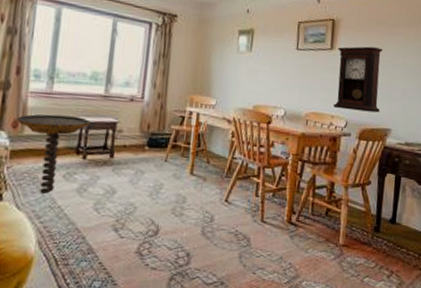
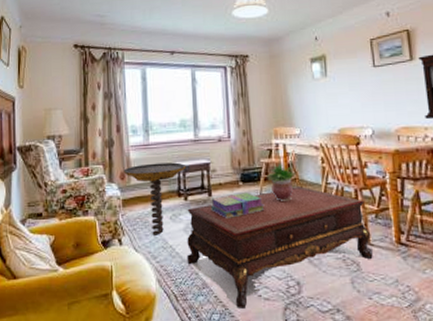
coffee table: none [74,157,266,278] -> present [186,186,373,310]
stack of books: none [109,157,168,184] -> present [210,192,265,220]
potted plant: none [173,132,205,171] -> present [266,164,296,201]

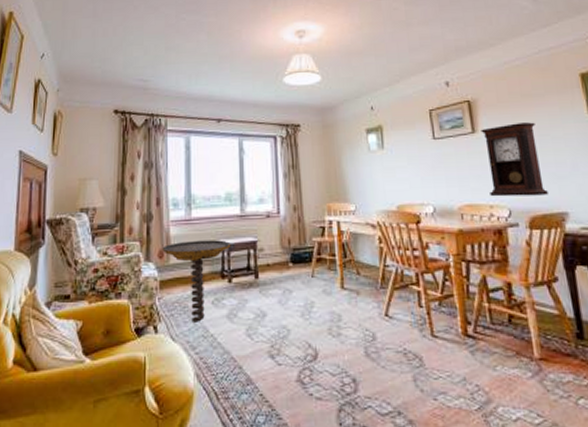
coffee table: present [186,186,373,310] -> none [229,269,437,411]
stack of books: present [210,192,265,220] -> none [256,275,317,305]
potted plant: present [266,164,296,201] -> none [318,243,351,285]

